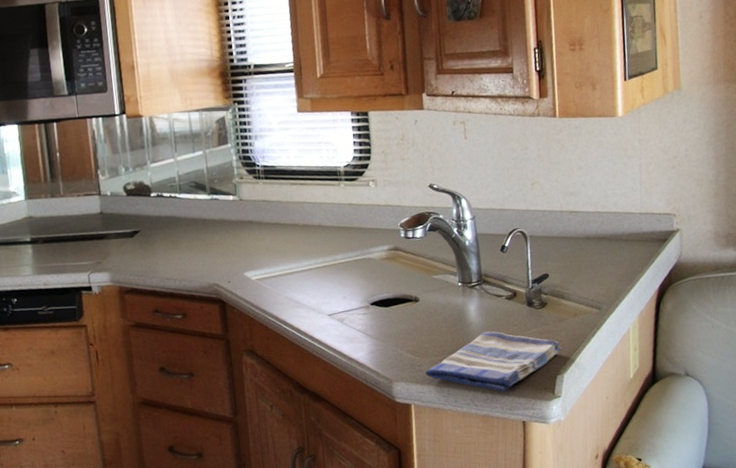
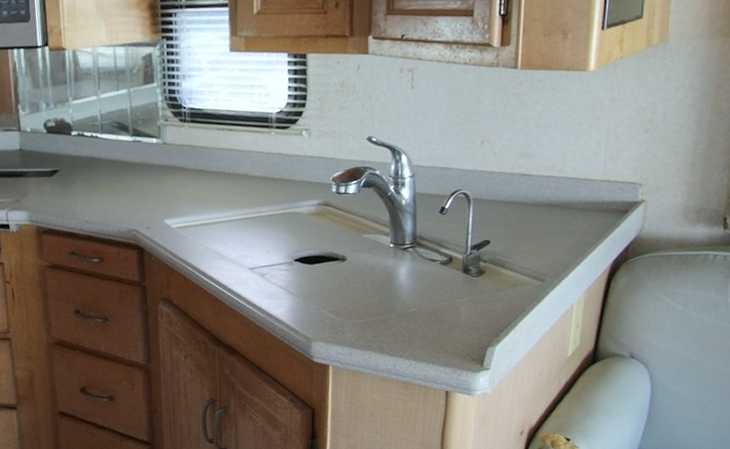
dish towel: present [425,331,562,393] -> none [346,296,497,361]

